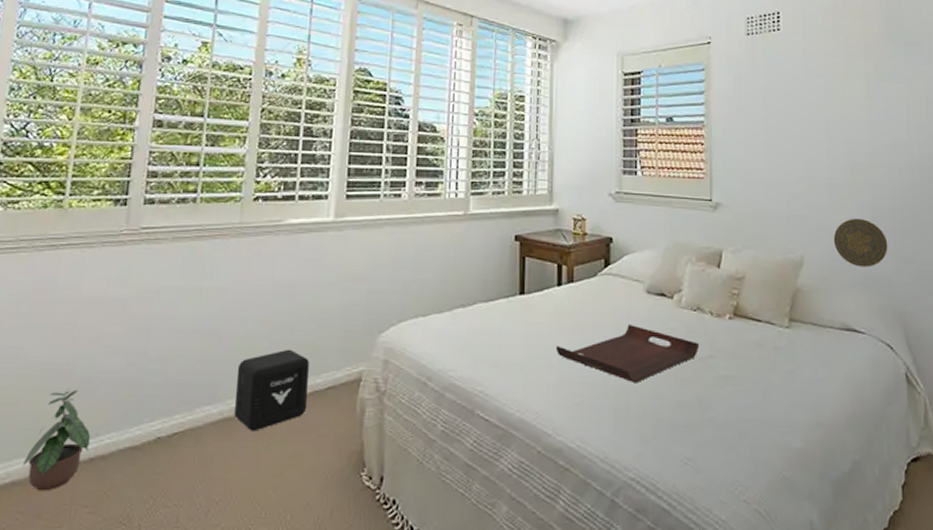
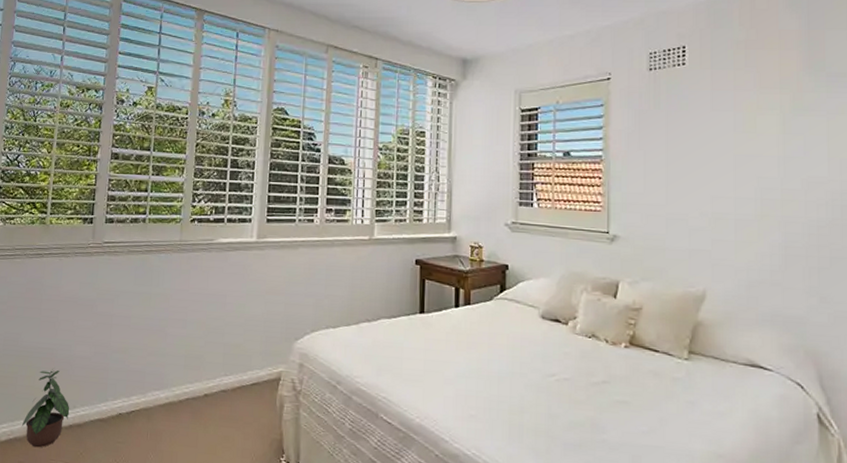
air purifier: present [234,349,309,432] -> none [177,348,237,416]
serving tray: present [555,325,700,382] -> none [453,347,594,401]
decorative plate: present [833,218,888,267] -> none [739,254,801,305]

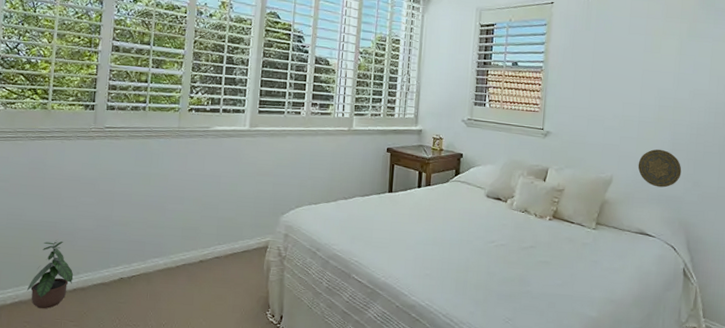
decorative plate: none [739,254,801,305] -> present [638,149,682,188]

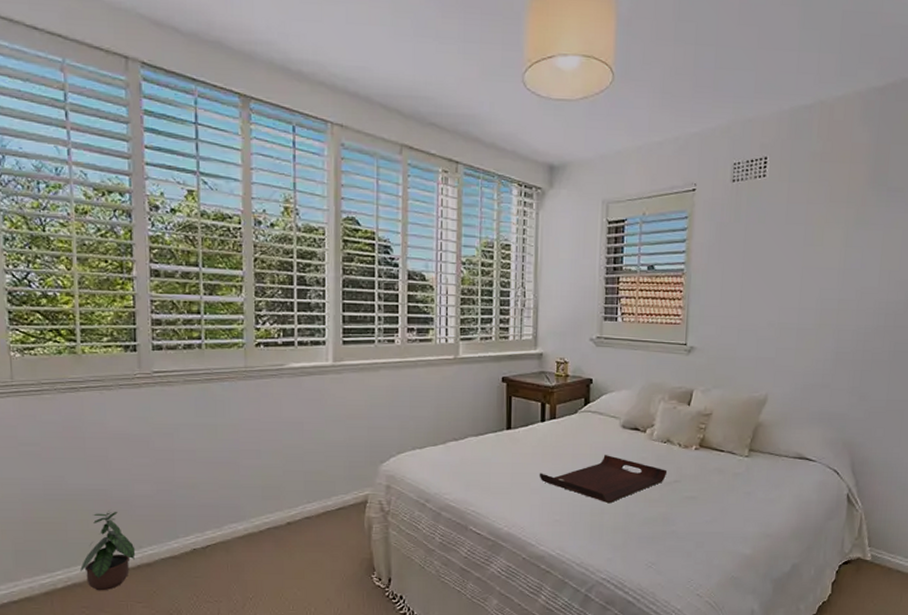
serving tray: none [414,220,525,262] -> present [539,455,668,503]
decorative plate: present [638,149,682,188] -> none [796,360,847,404]

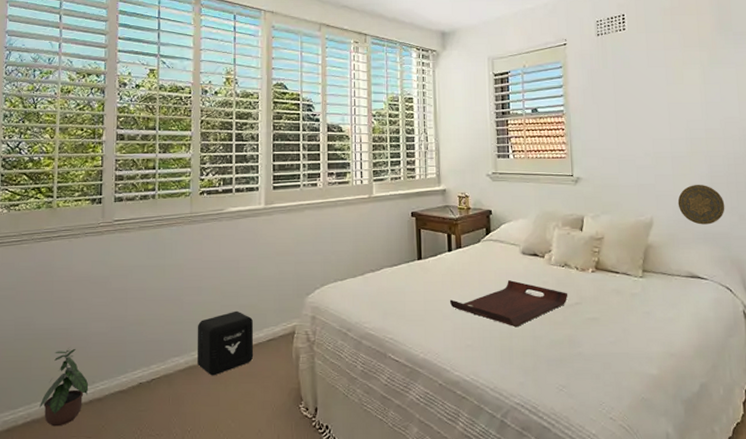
air purifier: none [256,477,321,544] -> present [196,310,254,376]
decorative plate: none [796,360,847,404] -> present [677,184,725,225]

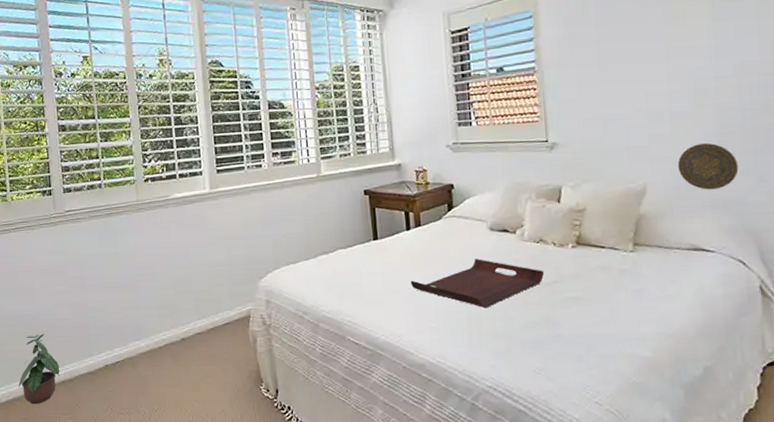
air purifier: present [196,310,254,376] -> none [154,296,211,359]

